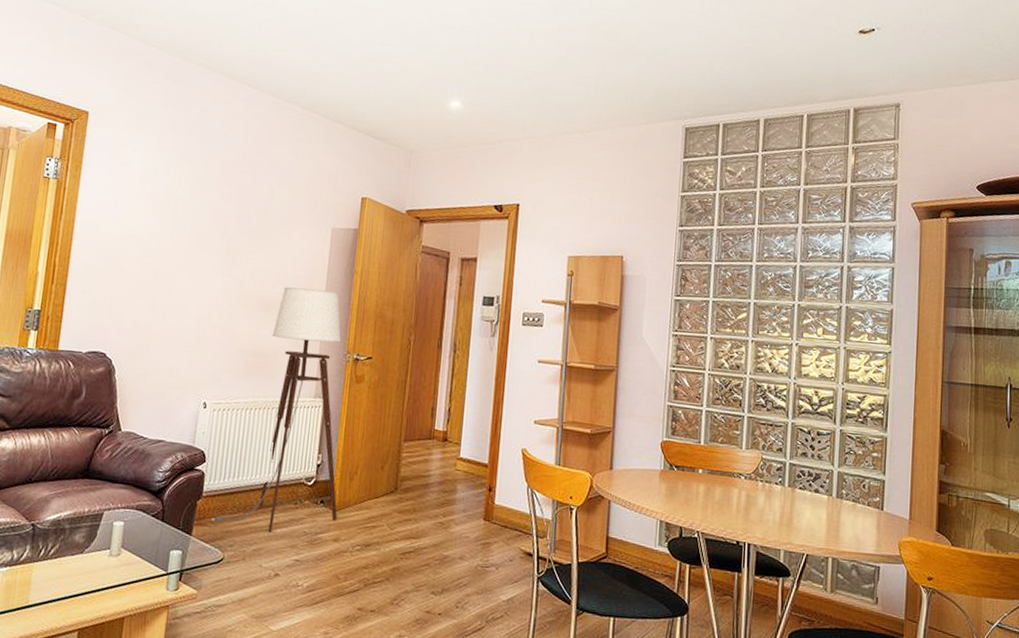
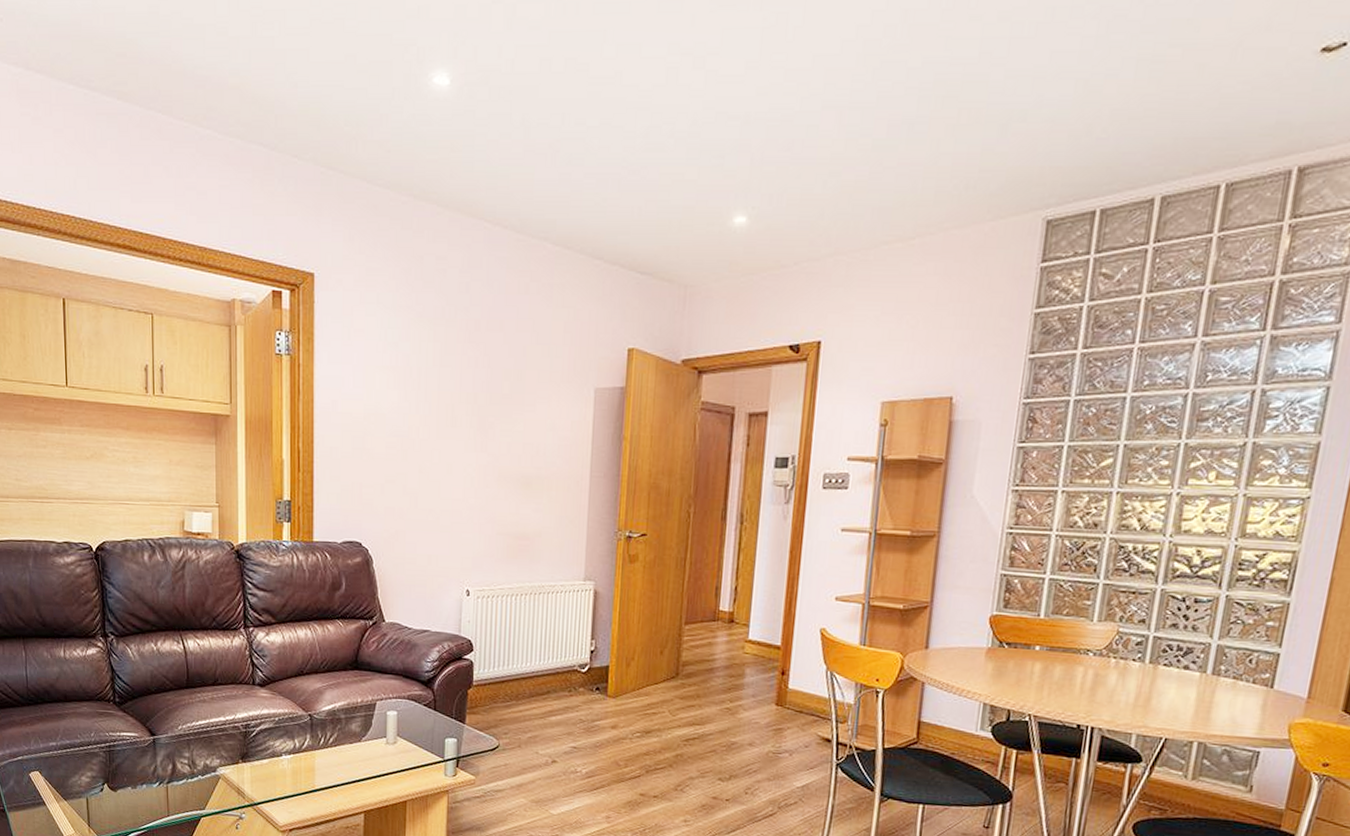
floor lamp: present [211,287,342,533] -> none [483,460,615,720]

